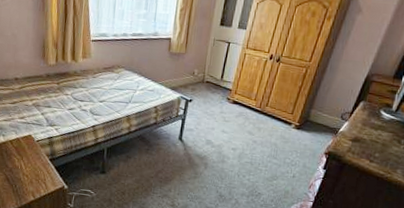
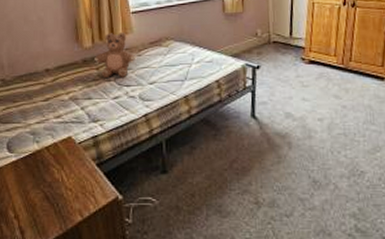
teddy bear: none [56,55,92,94] -> present [95,33,137,79]

